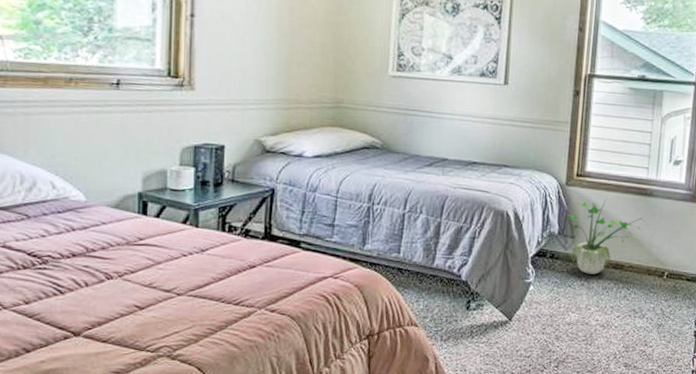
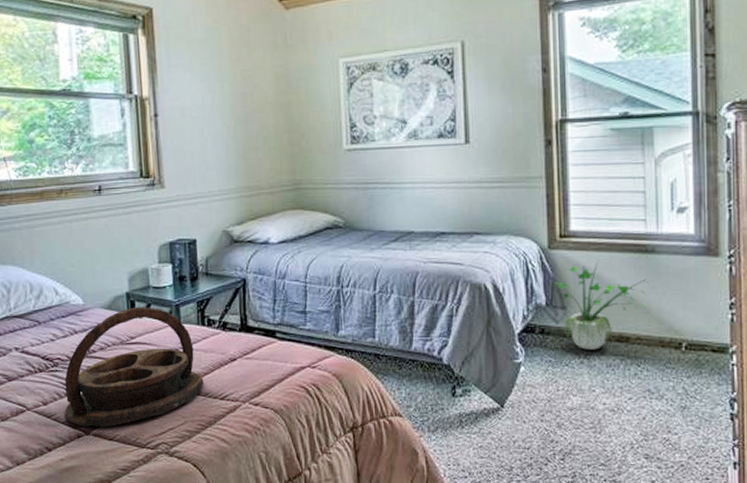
serving tray: none [50,208,218,329] -> present [64,306,204,427]

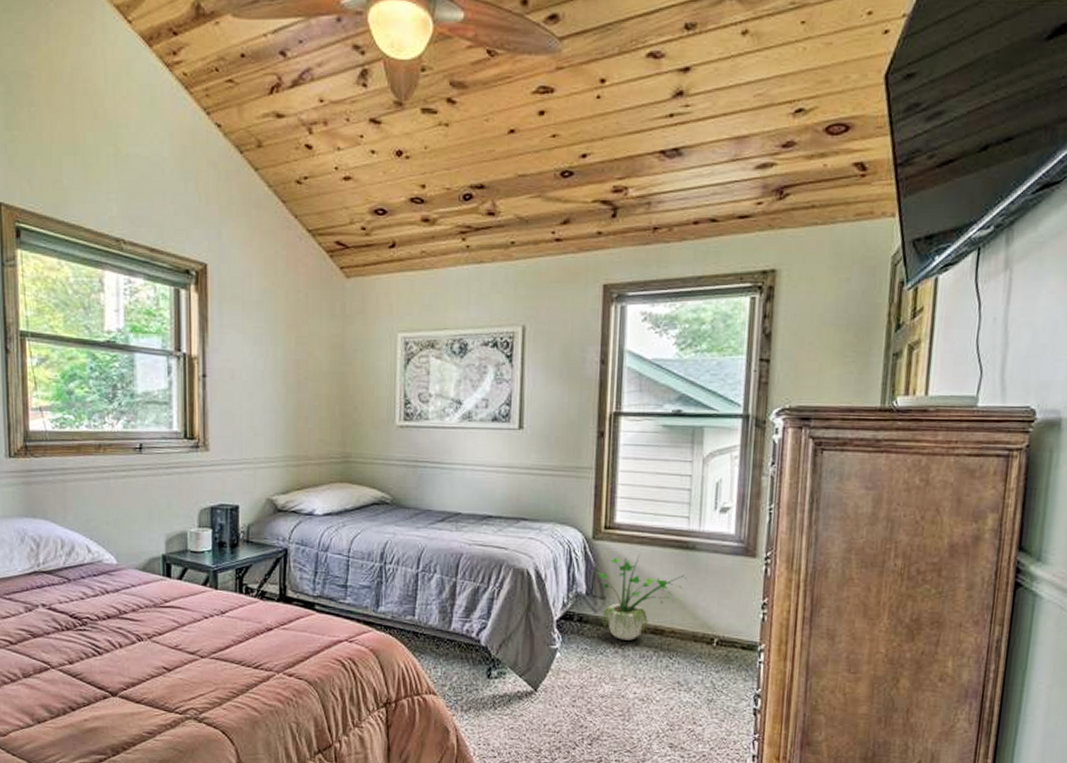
serving tray: present [64,306,204,427] -> none [90,570,238,690]

